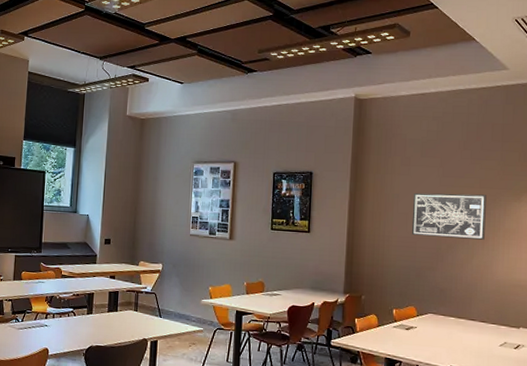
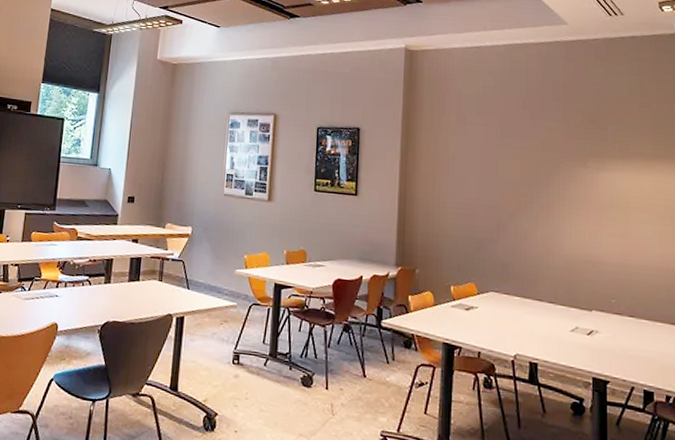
wall art: present [411,192,486,240] -> none [469,154,549,209]

